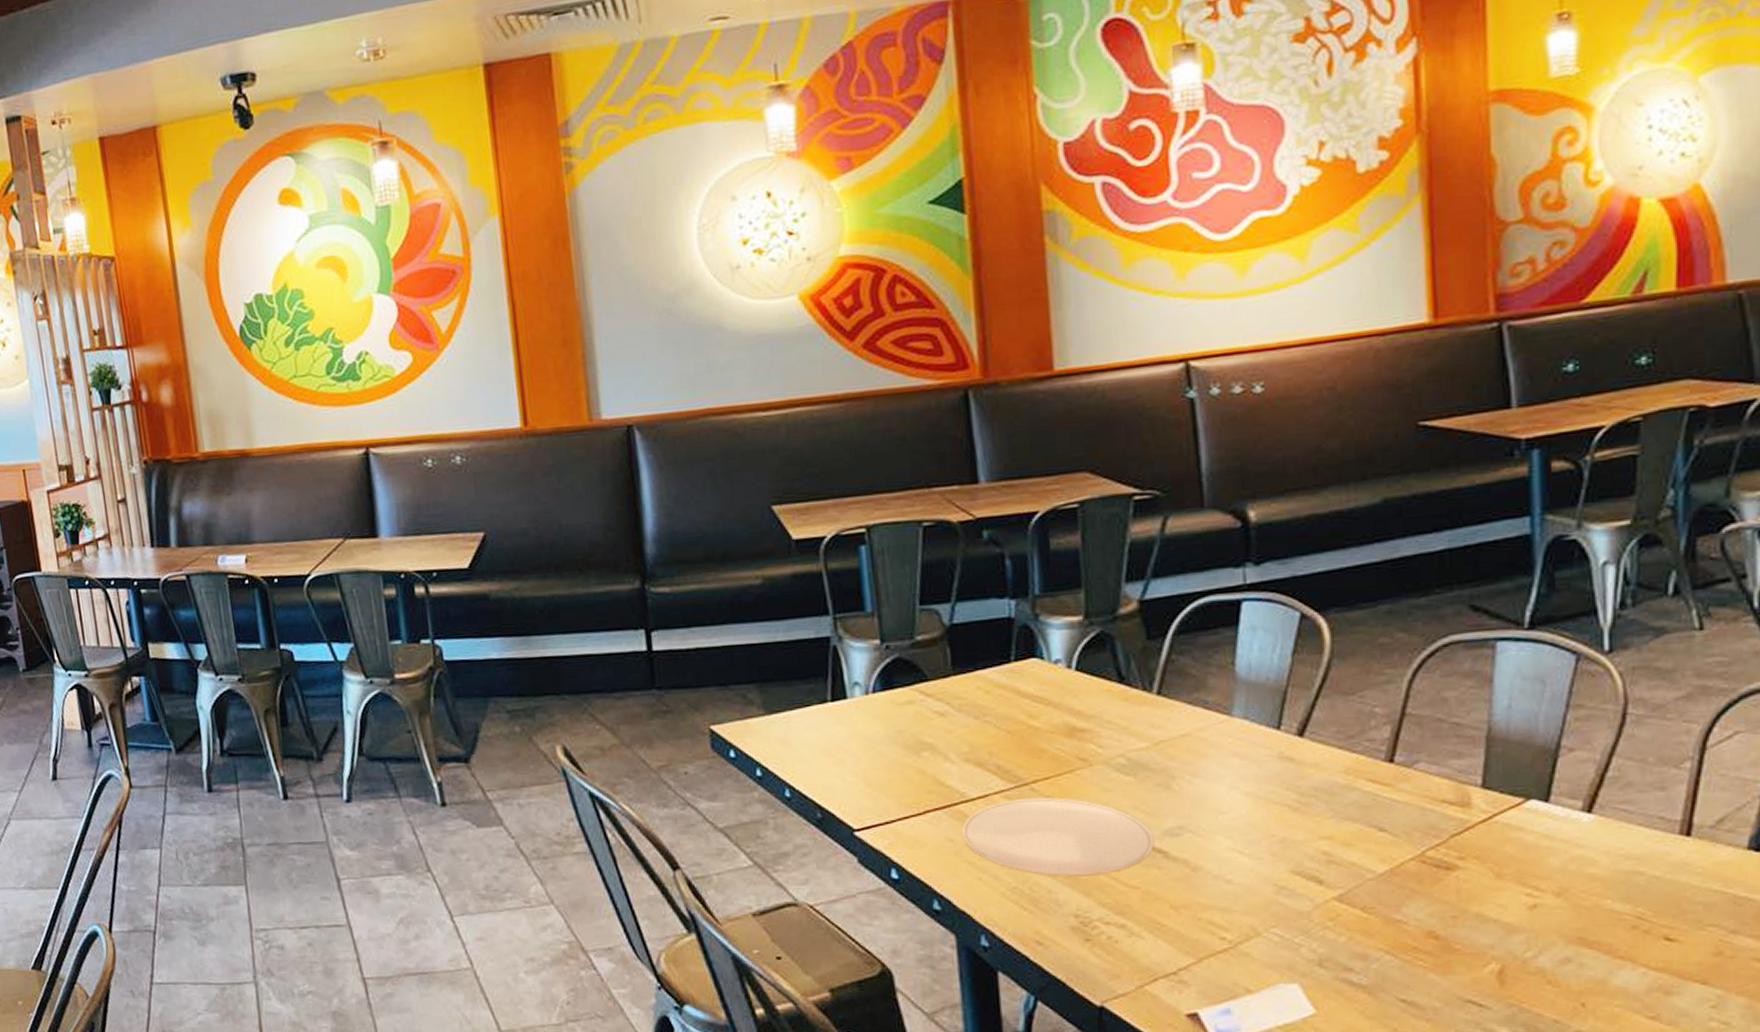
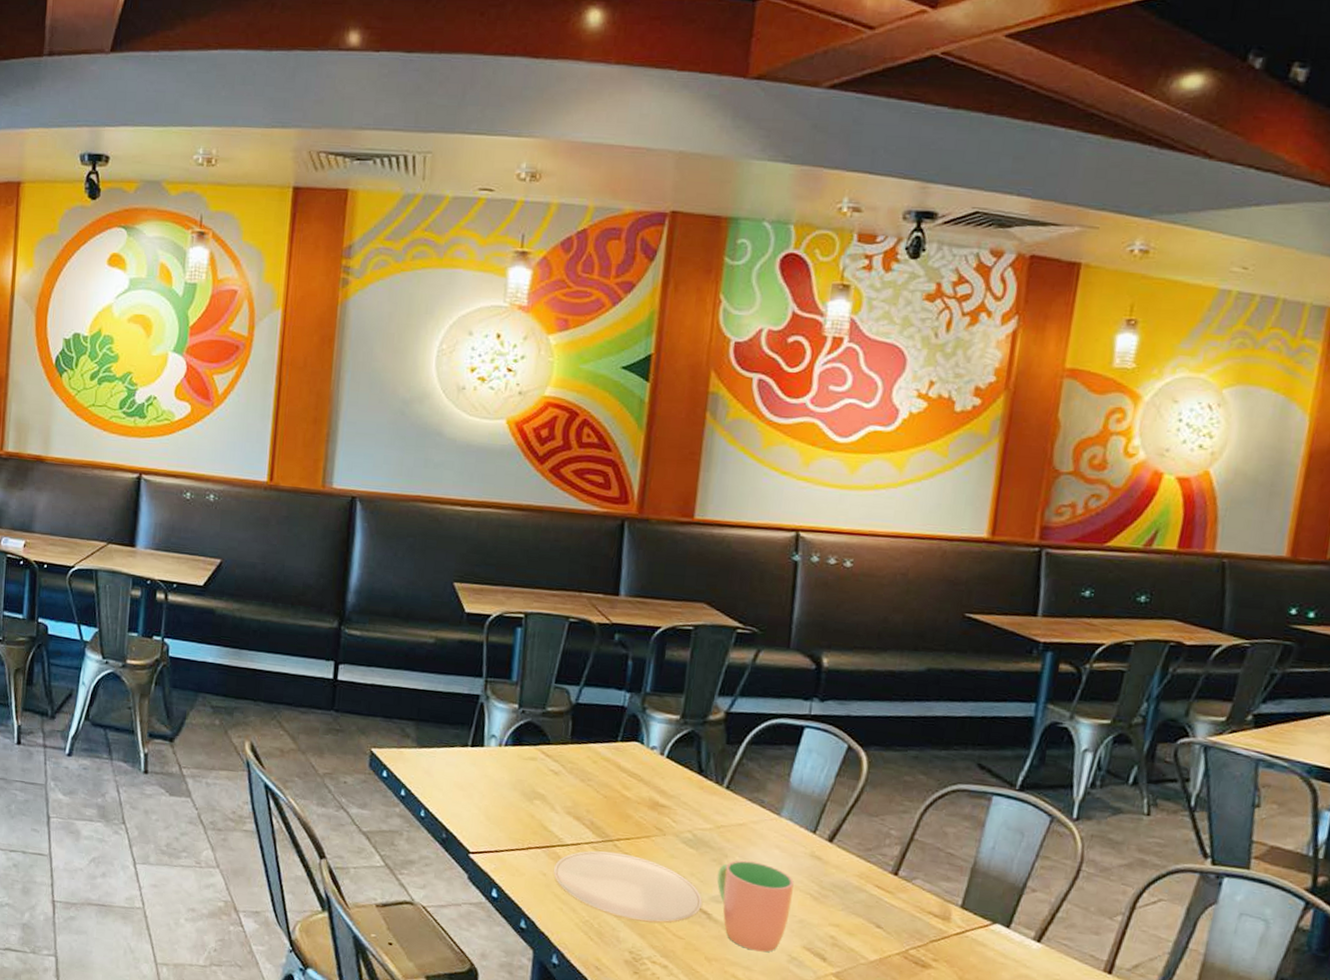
cup: none [1166,778,1267,887] -> present [717,860,794,952]

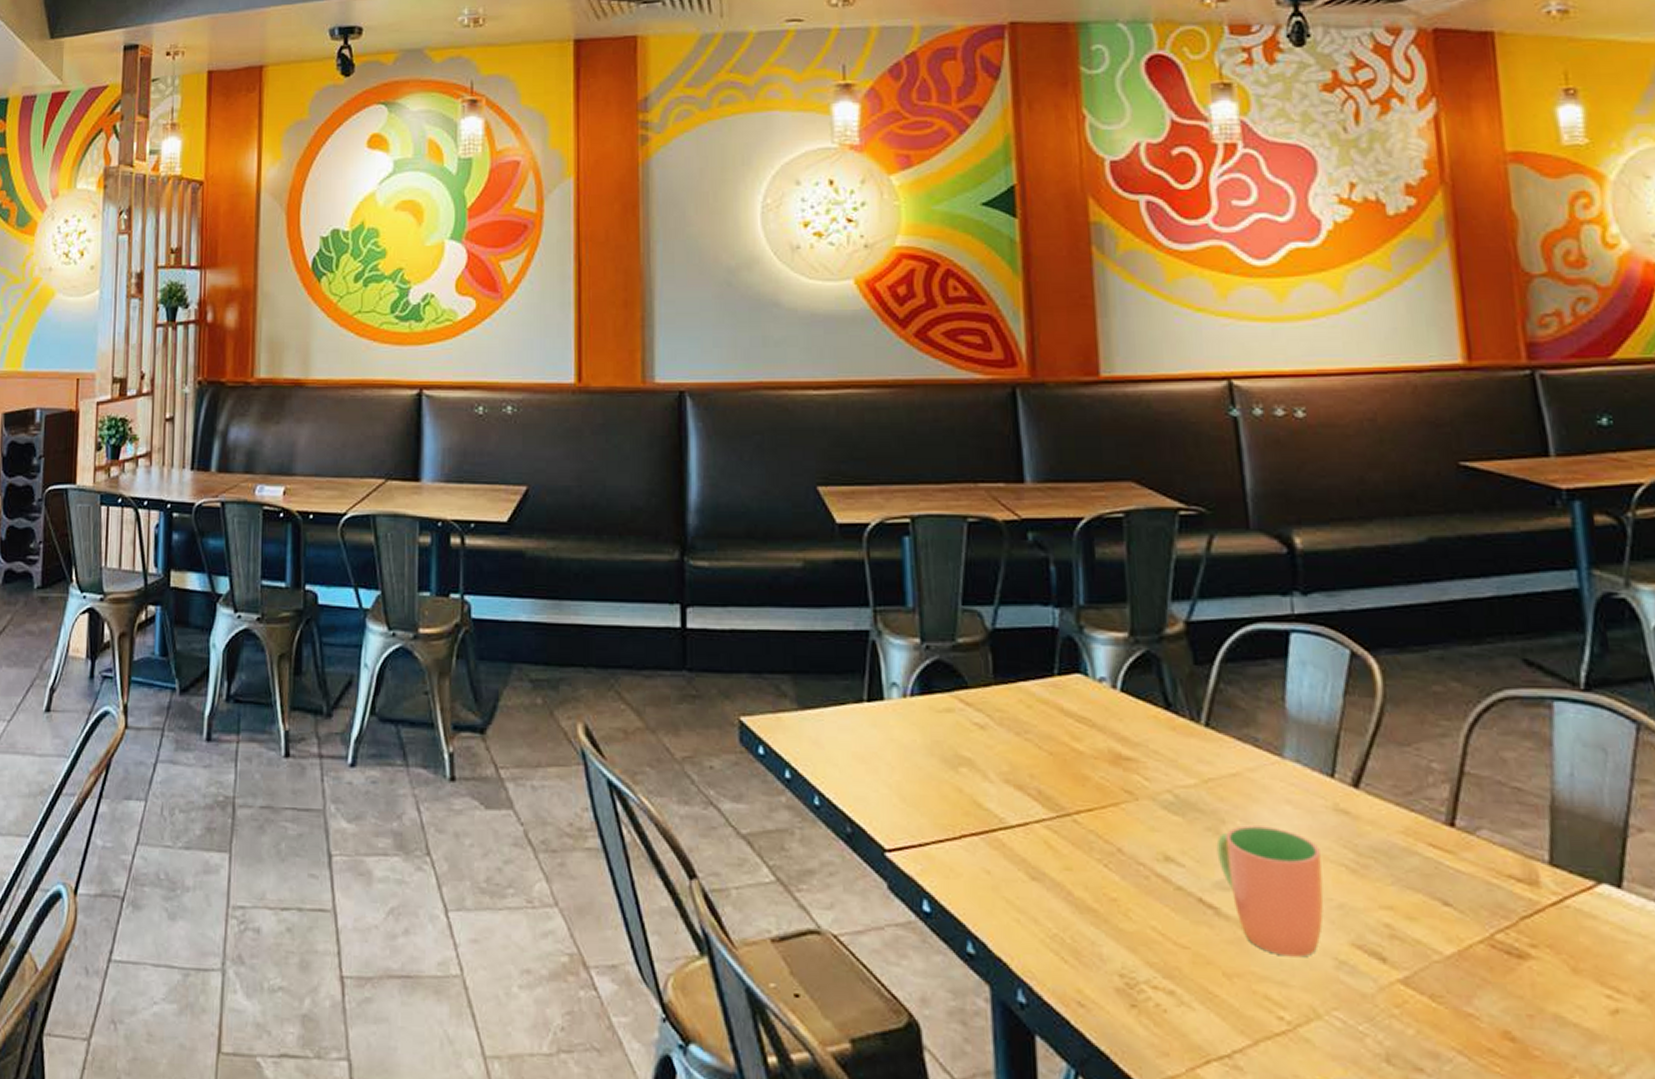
plate: present [553,850,702,924] -> none [998,830,1204,930]

